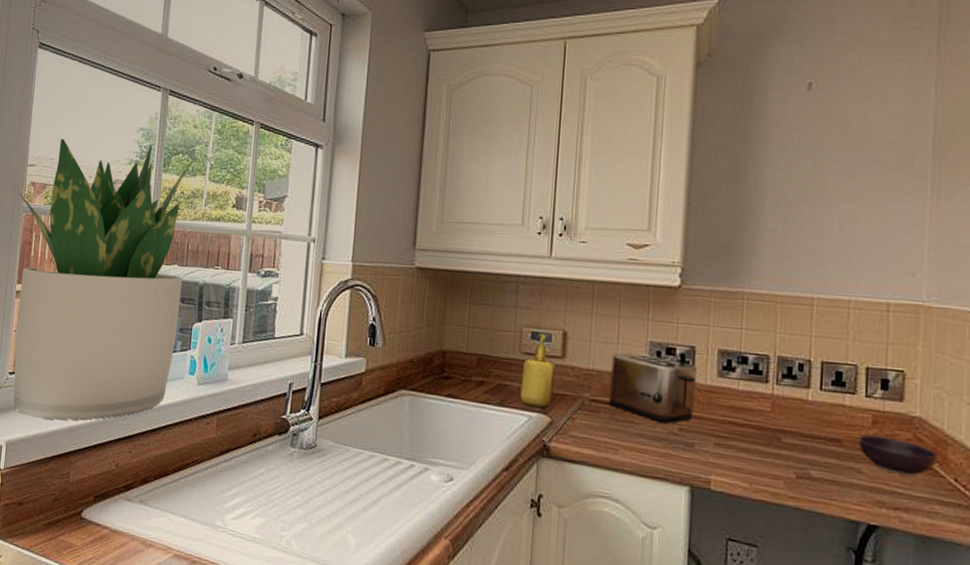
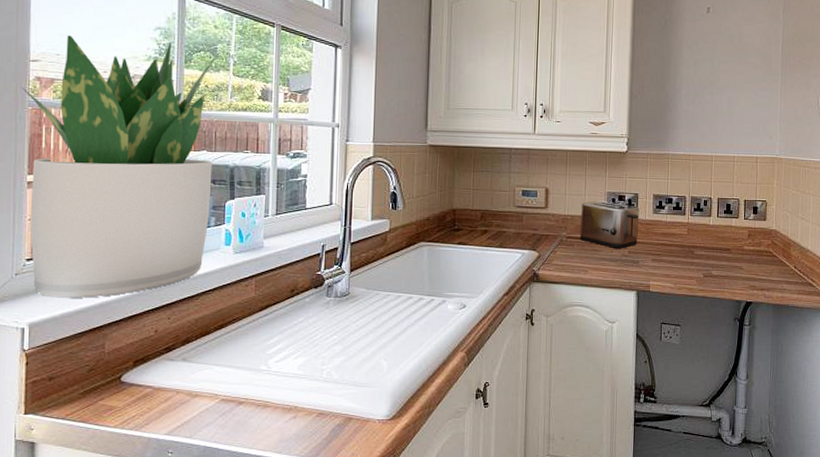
soap dispenser: present [520,332,556,408] -> none [515,190,541,246]
bowl: present [857,434,938,476] -> none [740,244,785,268]

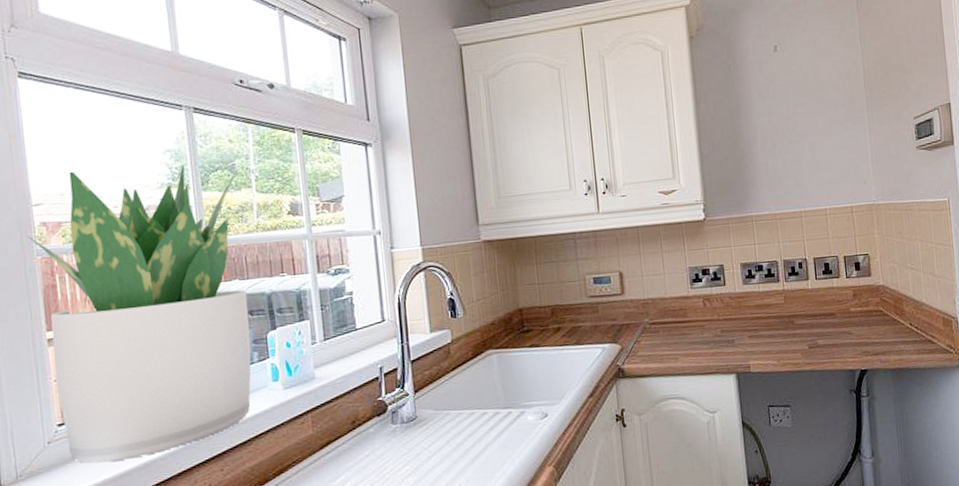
toaster: present [579,200,640,249] -> none [661,277,731,330]

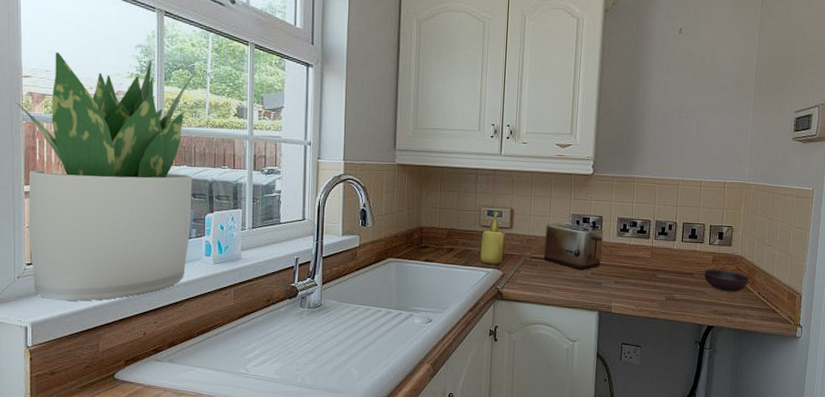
soap dispenser: none [590,277,620,340] -> present [480,211,506,265]
toaster: none [661,277,731,330] -> present [543,222,604,271]
bowl: none [845,304,898,330] -> present [703,269,750,293]

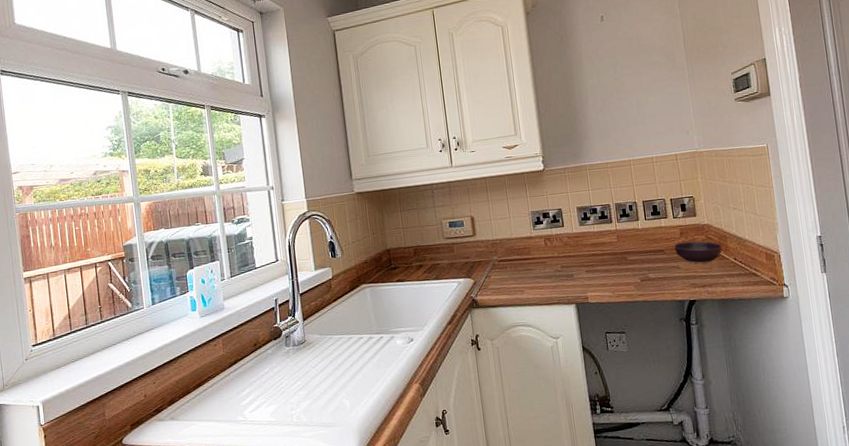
planter: present [16,52,196,301] -> none [8,138,175,377]
soap dispenser: present [480,211,506,265] -> none [446,221,472,275]
toaster: present [543,222,604,271] -> none [507,220,569,266]

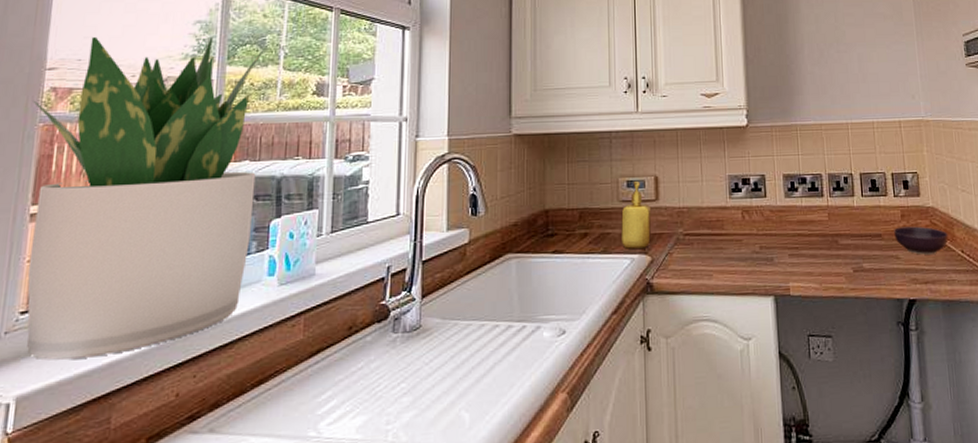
planter: none [8,138,175,377] -> present [27,36,268,361]
soap dispenser: none [446,221,472,275] -> present [621,180,652,249]

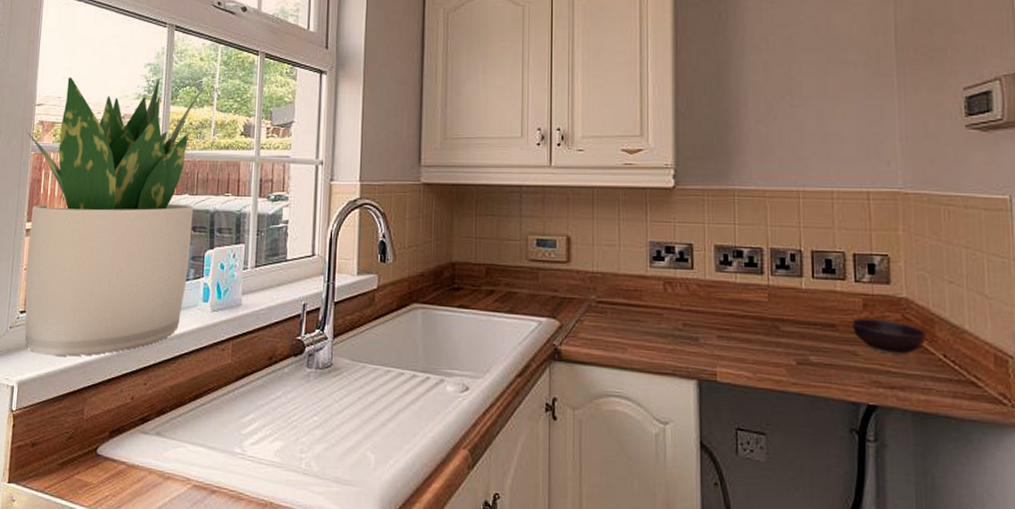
soap dispenser: present [621,180,652,249] -> none [529,239,562,312]

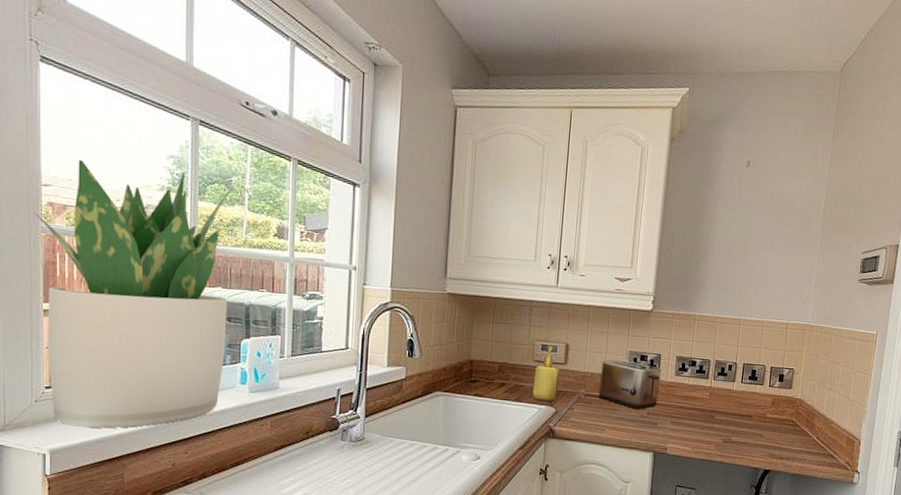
soap dispenser: none [529,239,562,312] -> present [532,345,560,401]
toaster: none [614,253,697,320] -> present [598,359,662,410]
bowl: present [851,318,926,355] -> none [762,412,809,437]

